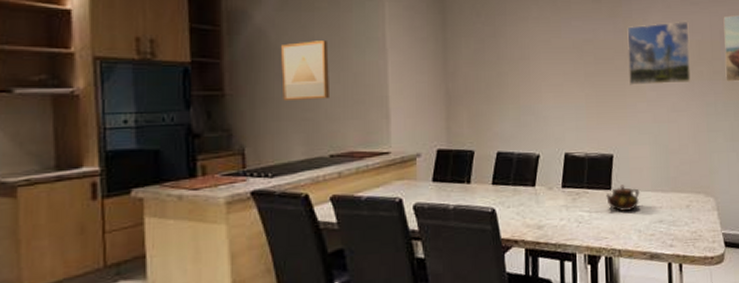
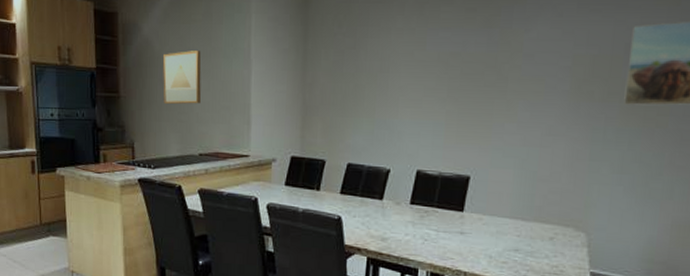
teapot: present [606,185,640,211] -> none [457,208,496,235]
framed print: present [627,20,691,85] -> none [499,31,584,105]

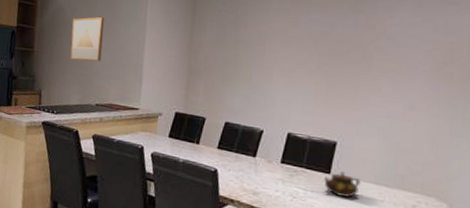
teapot: none [457,208,496,235] -> present [324,171,361,198]

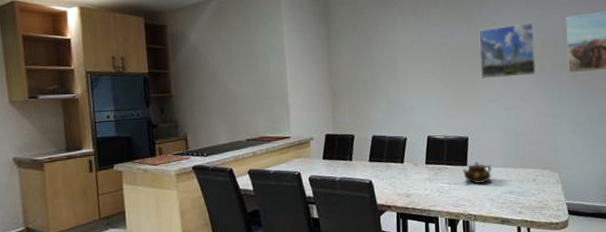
wall art: present [70,17,104,62] -> none [209,53,245,100]
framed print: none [364,20,443,83] -> present [478,22,536,79]

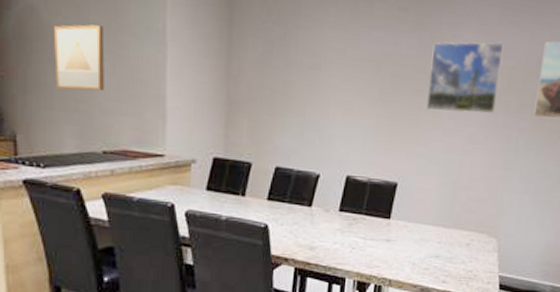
wall art: none [209,53,245,100] -> present [54,24,105,92]
teapot: present [463,162,492,184] -> none [384,215,420,242]

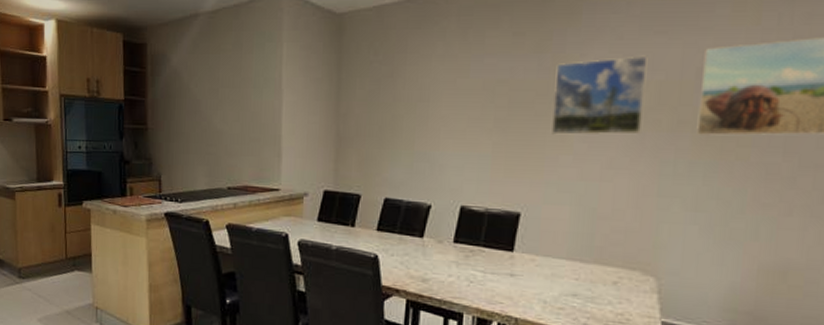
wall art: present [54,24,105,92] -> none [191,81,231,137]

